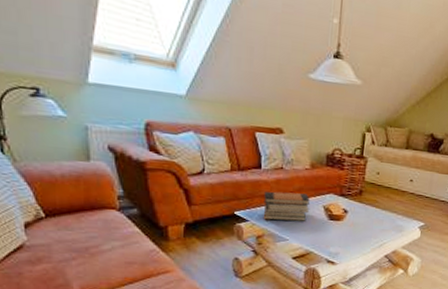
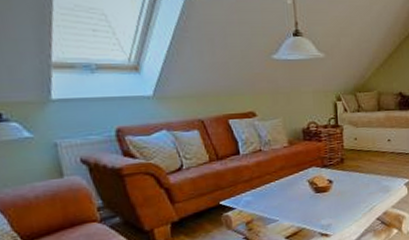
book stack: present [263,191,311,221] -> none [247,171,295,205]

